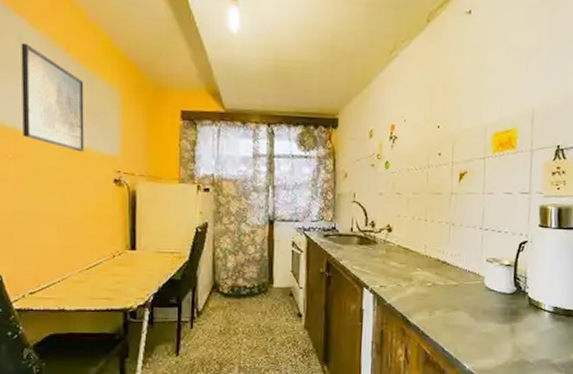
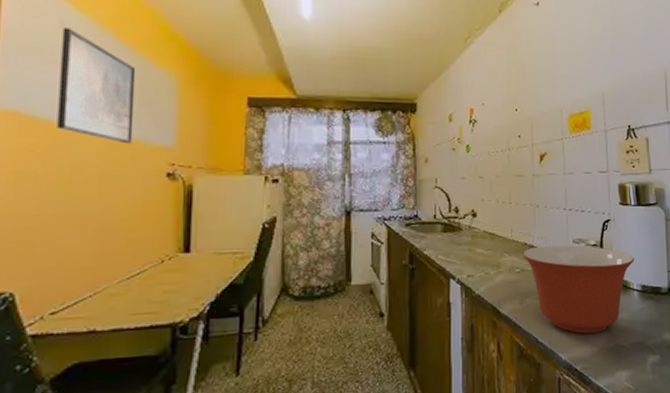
mixing bowl: none [434,263,550,348] -> present [522,245,635,334]

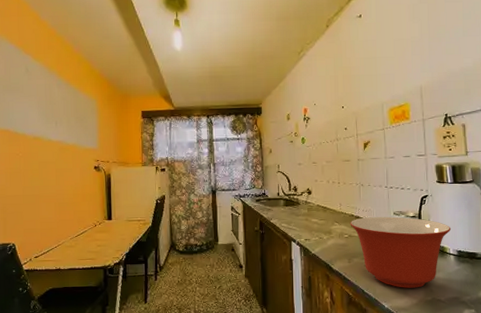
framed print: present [57,27,136,144] -> none [27,73,73,148]

